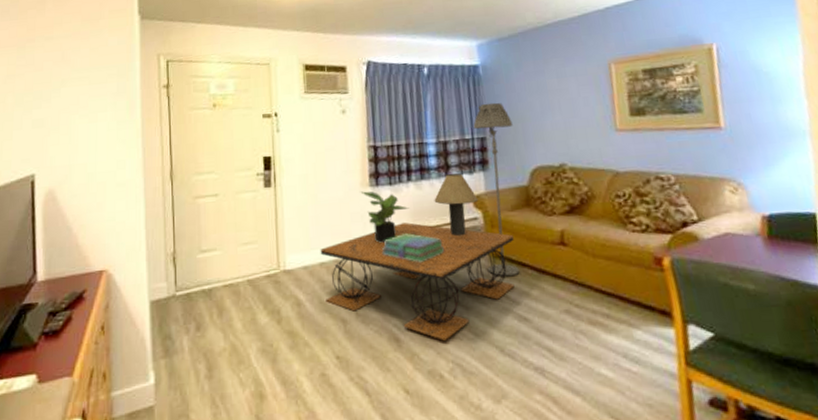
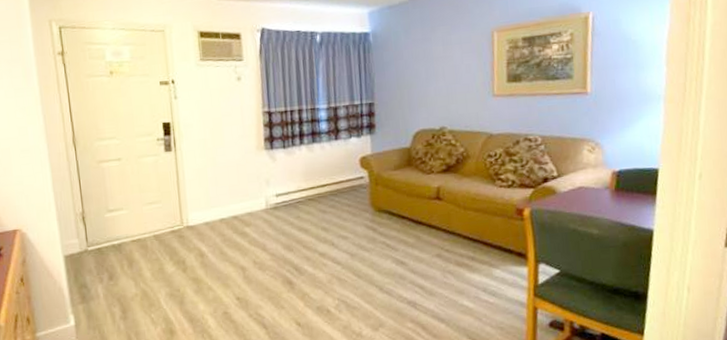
coffee table: present [320,222,515,341] -> none [219,182,395,282]
potted plant: present [360,191,409,243] -> none [256,154,302,201]
stack of books: present [382,233,445,262] -> none [277,192,334,217]
table lamp: present [434,173,479,237] -> none [324,137,365,194]
floor lamp: present [473,102,520,277] -> none [362,69,399,228]

